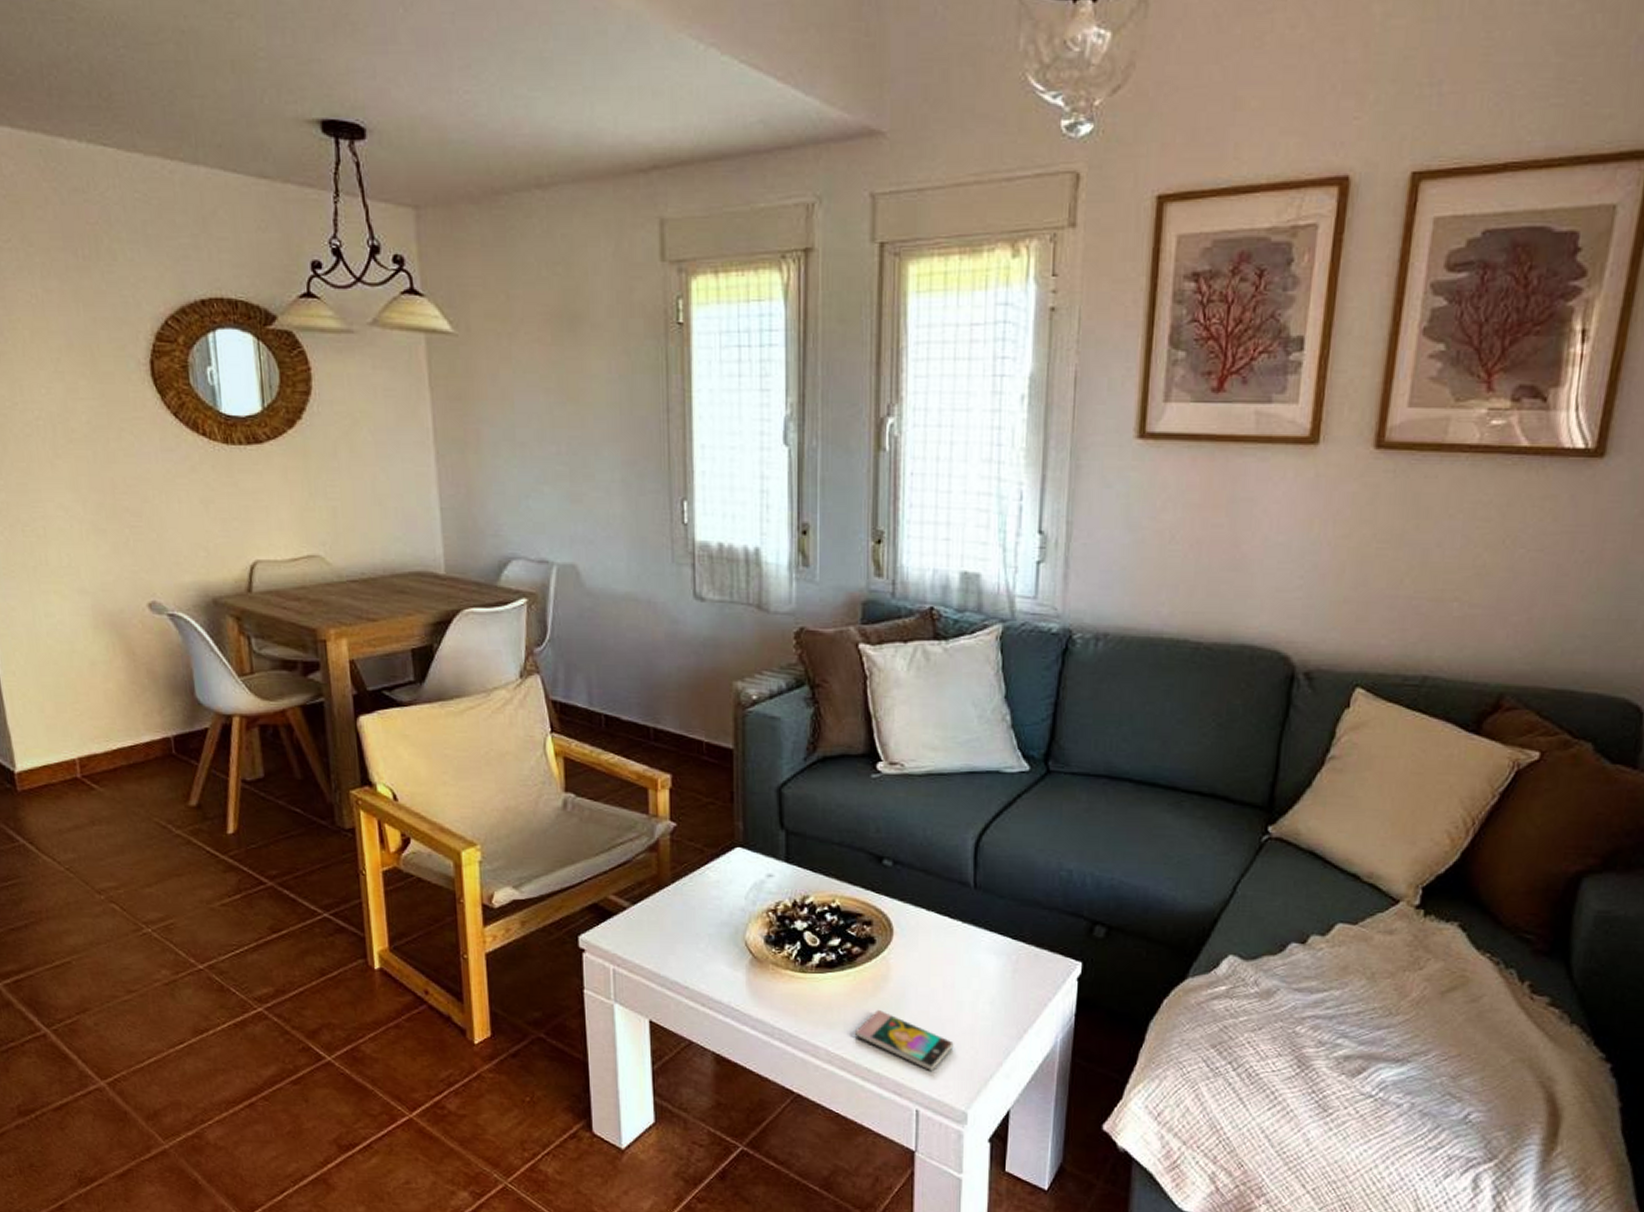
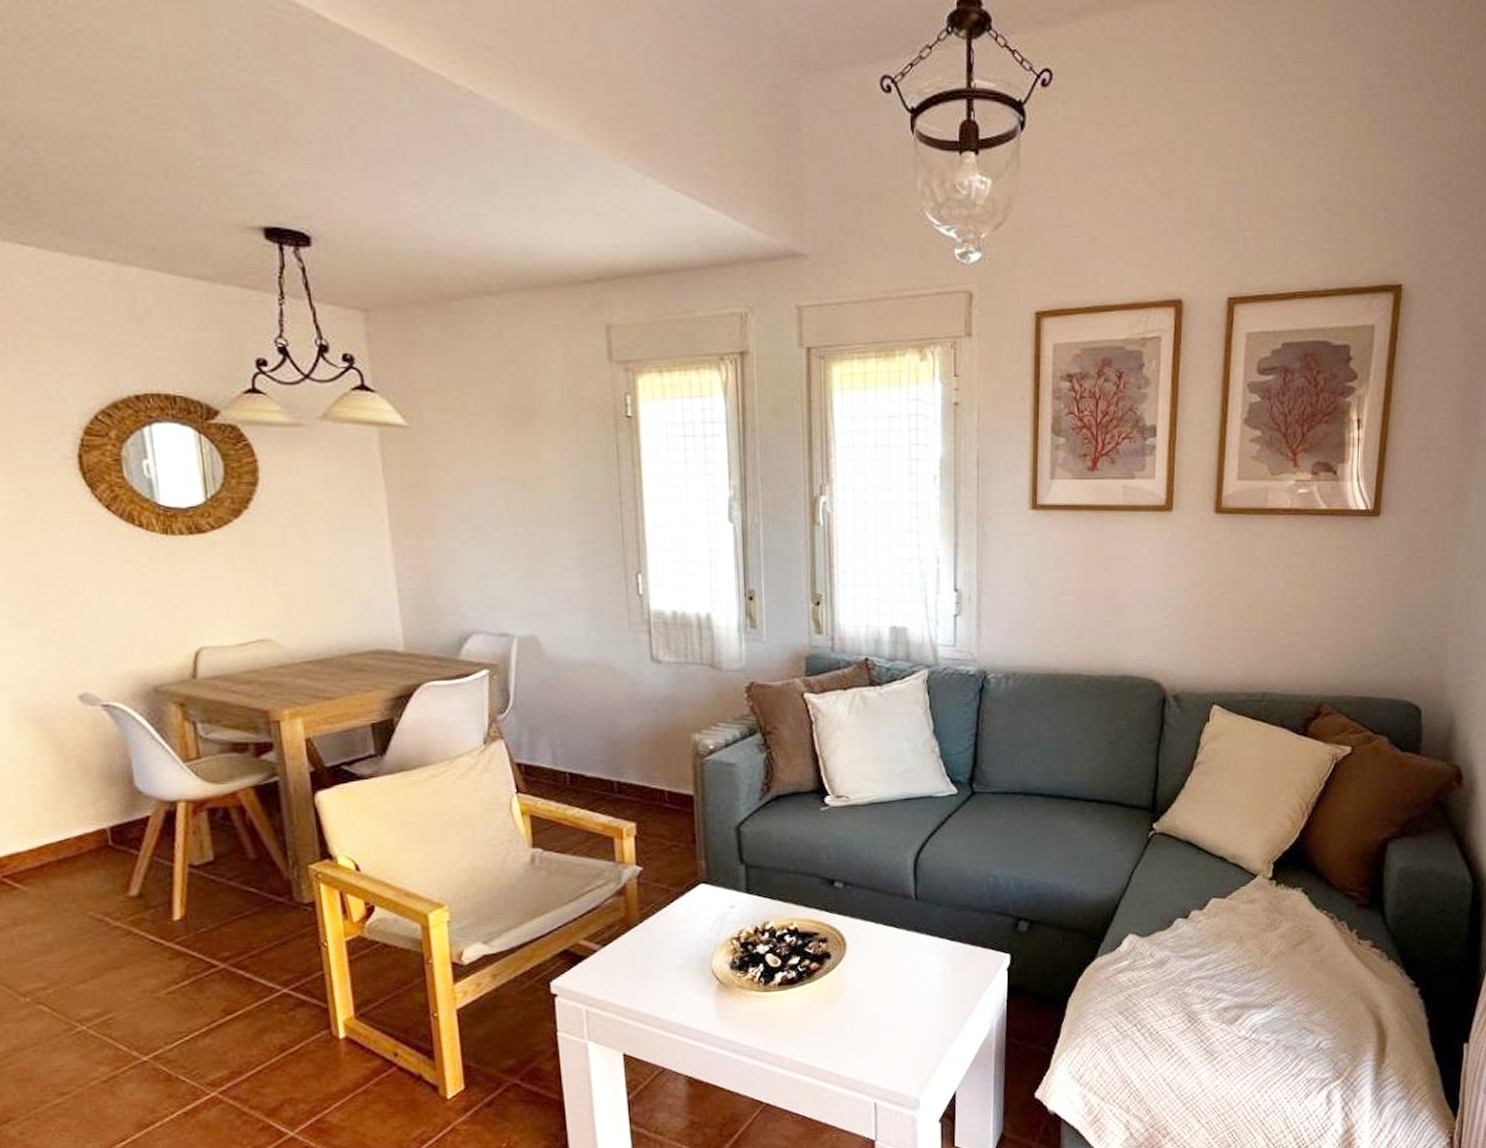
smartphone: present [854,1009,954,1071] -> none [816,1016,905,1066]

